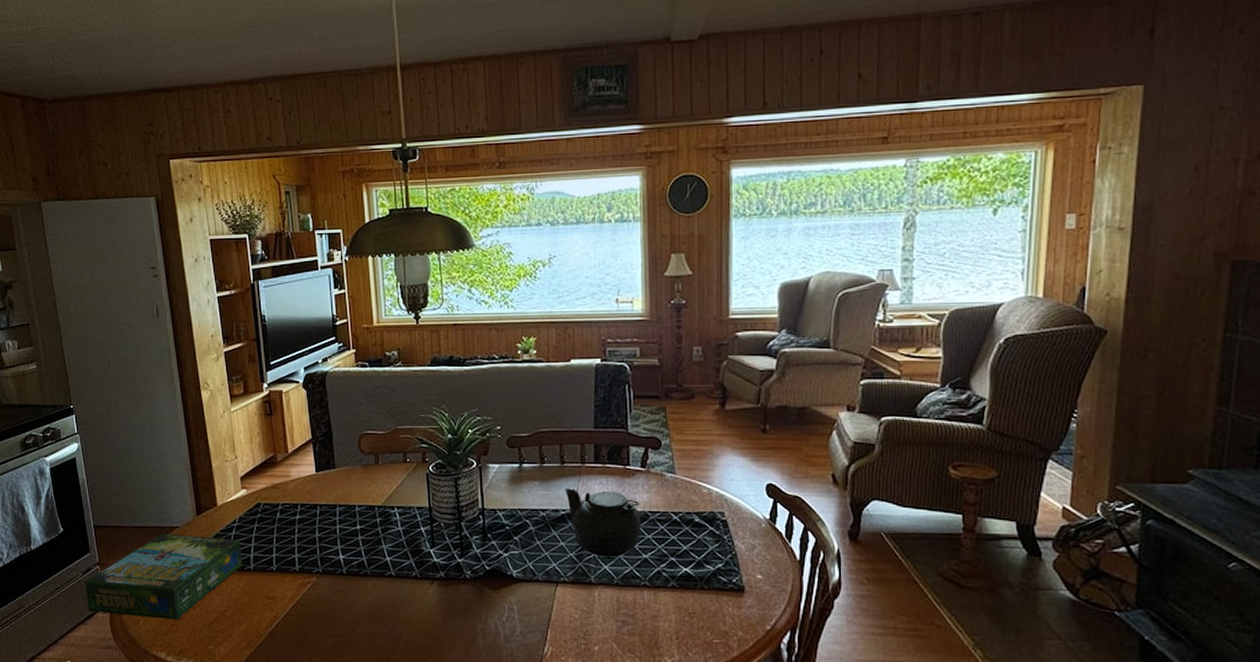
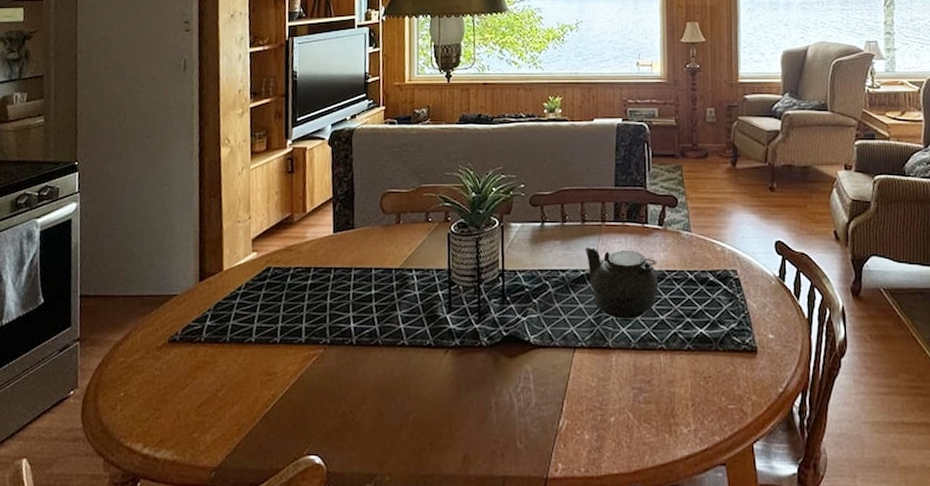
board game: present [84,533,242,621] -> none [57,303,244,404]

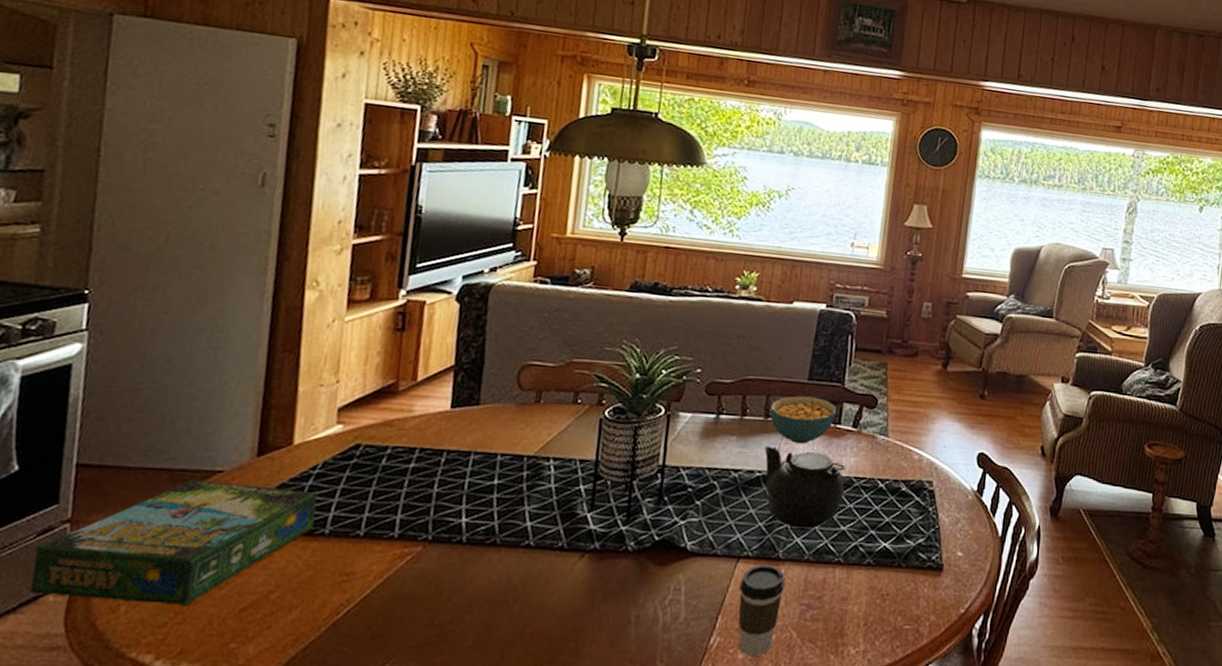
board game: none [57,303,244,404] -> present [30,479,318,607]
coffee cup: none [579,354,617,436] -> present [738,565,785,656]
cereal bowl: none [586,201,642,244] -> present [770,395,836,444]

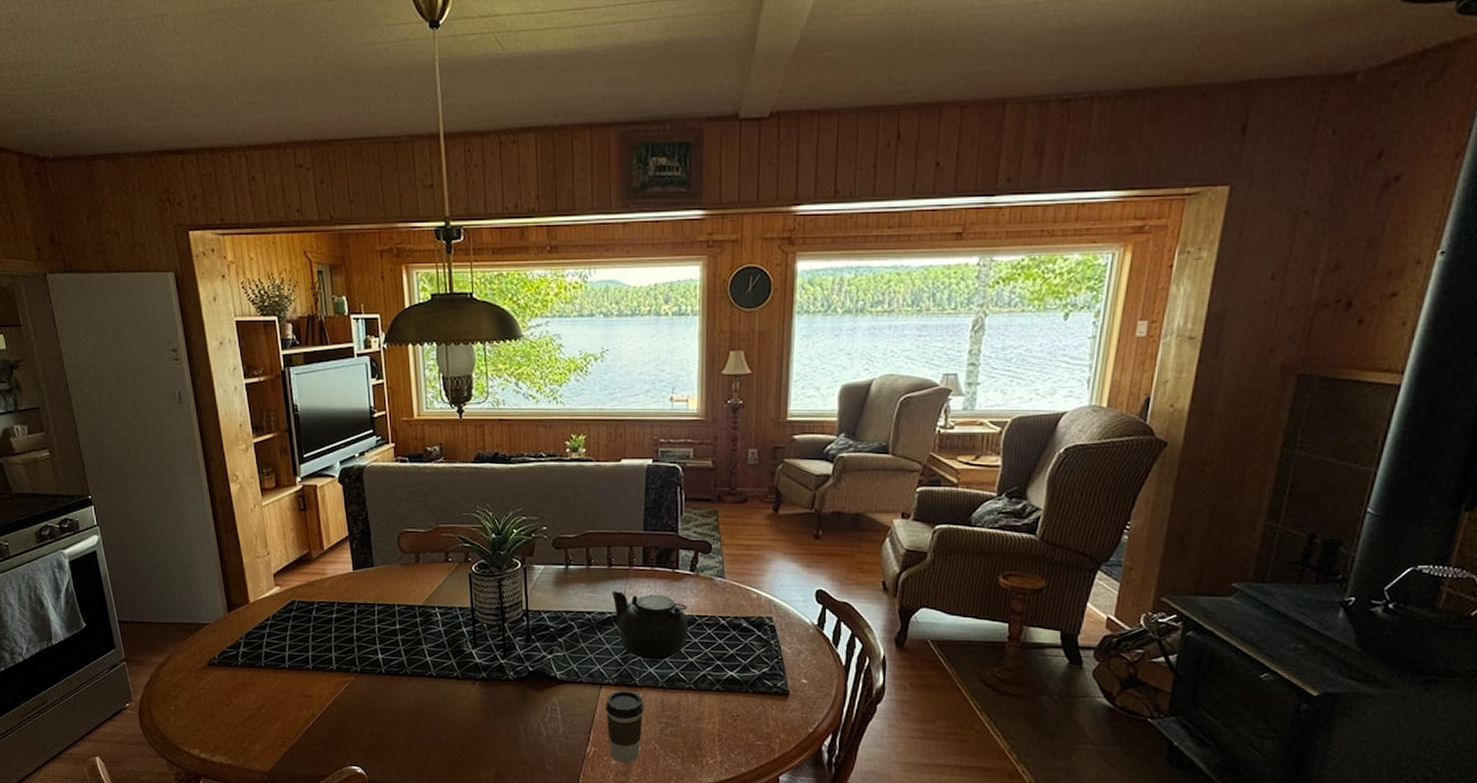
board game: present [30,479,318,607] -> none [110,630,277,718]
cereal bowl: present [770,395,836,444] -> none [613,545,673,588]

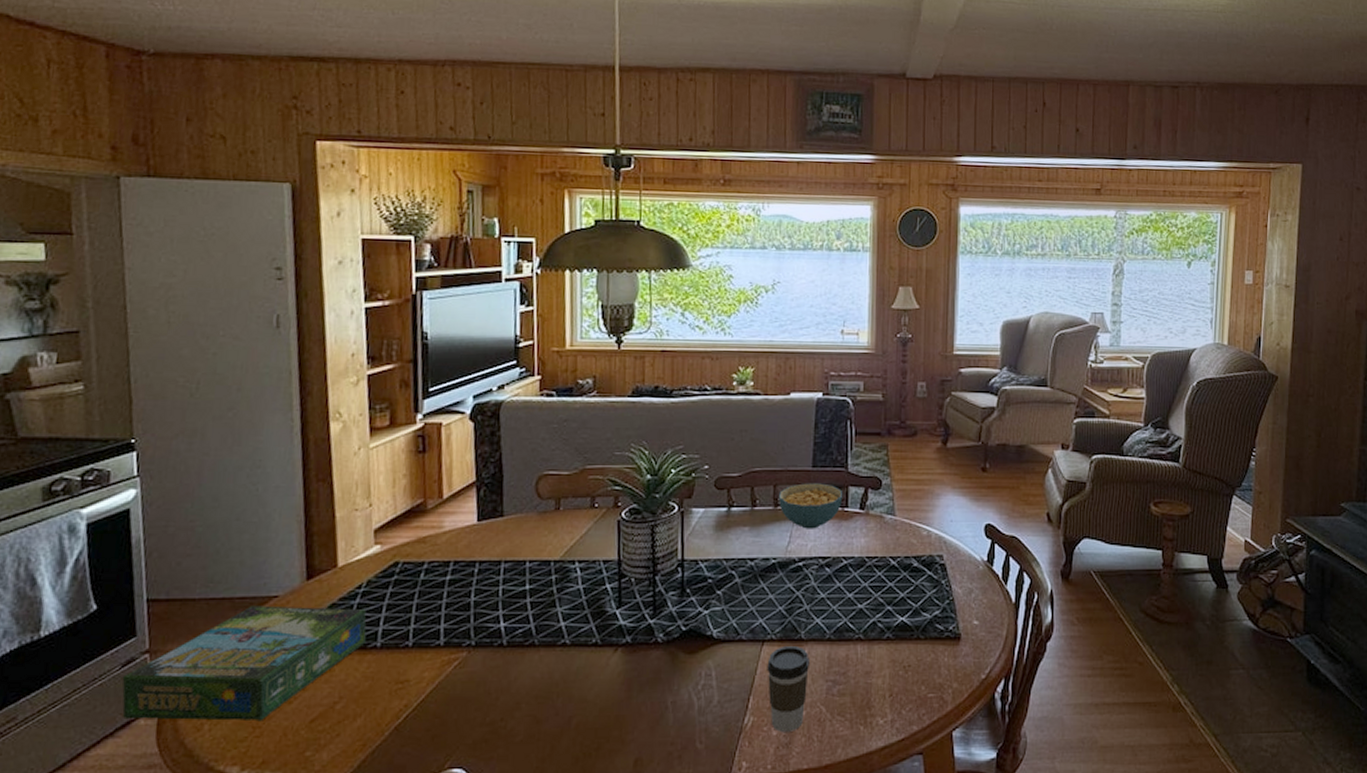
board game: none [110,630,277,718] -> present [122,605,367,722]
teapot: present [611,591,689,661] -> none [776,534,858,609]
cereal bowl: none [613,545,673,588] -> present [779,483,842,529]

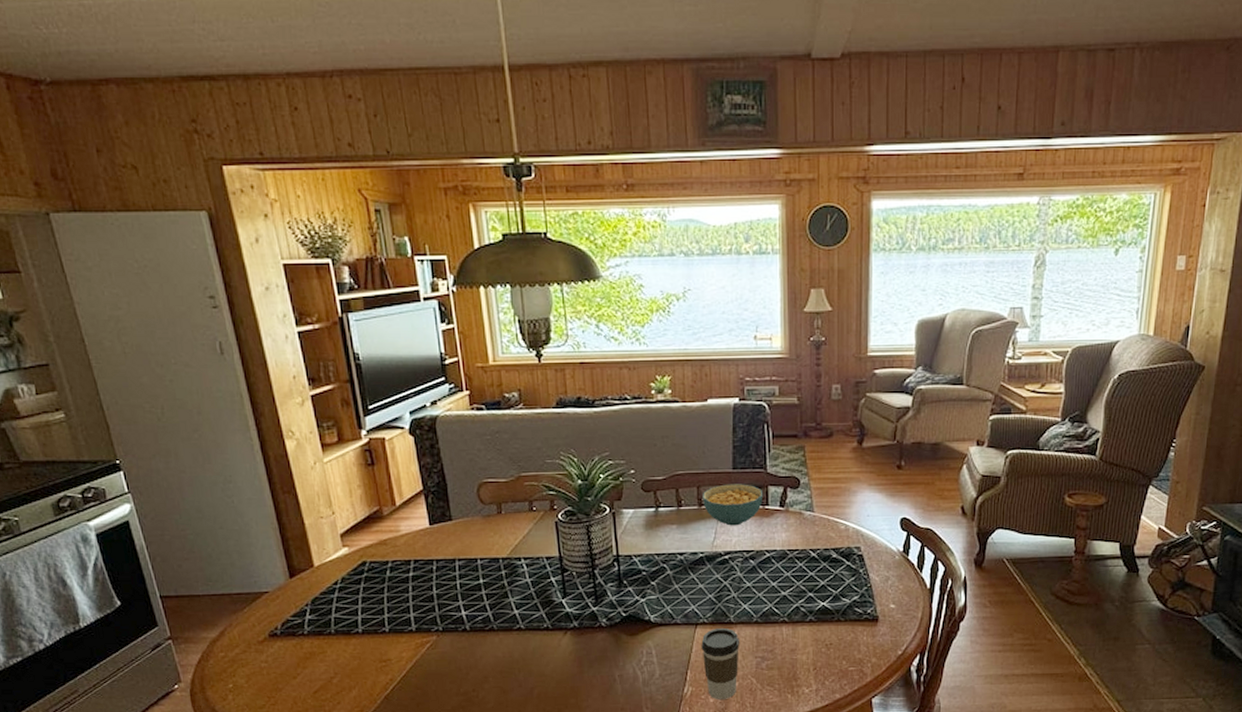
board game: present [122,605,367,722] -> none [154,600,349,693]

